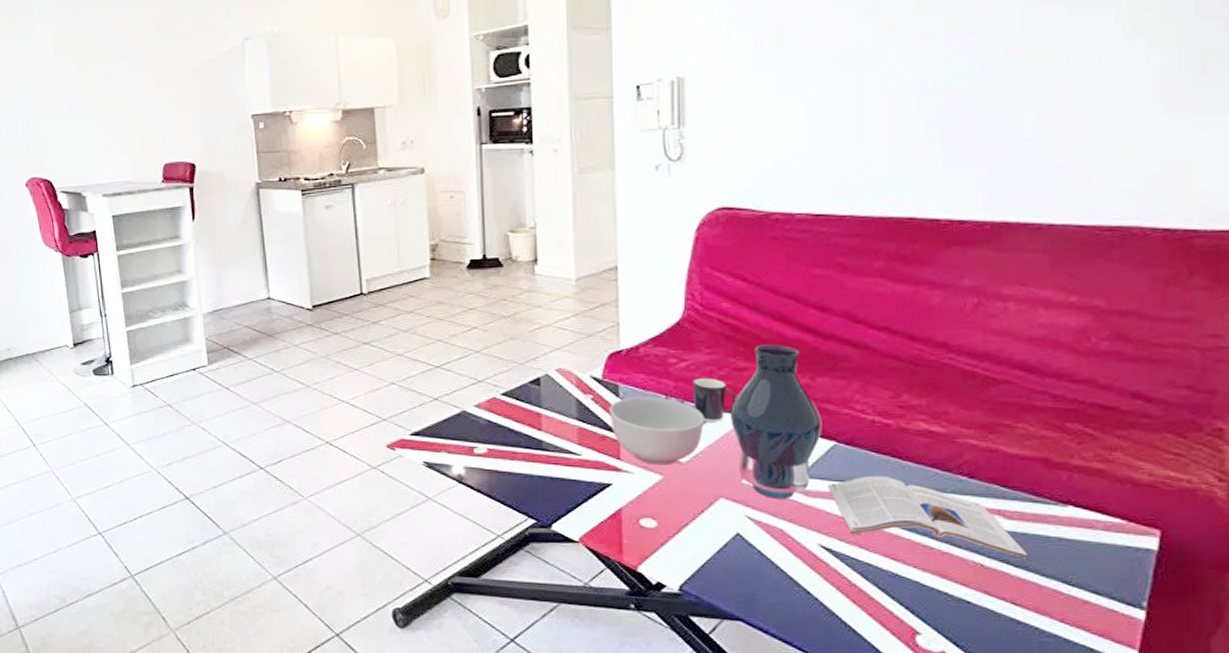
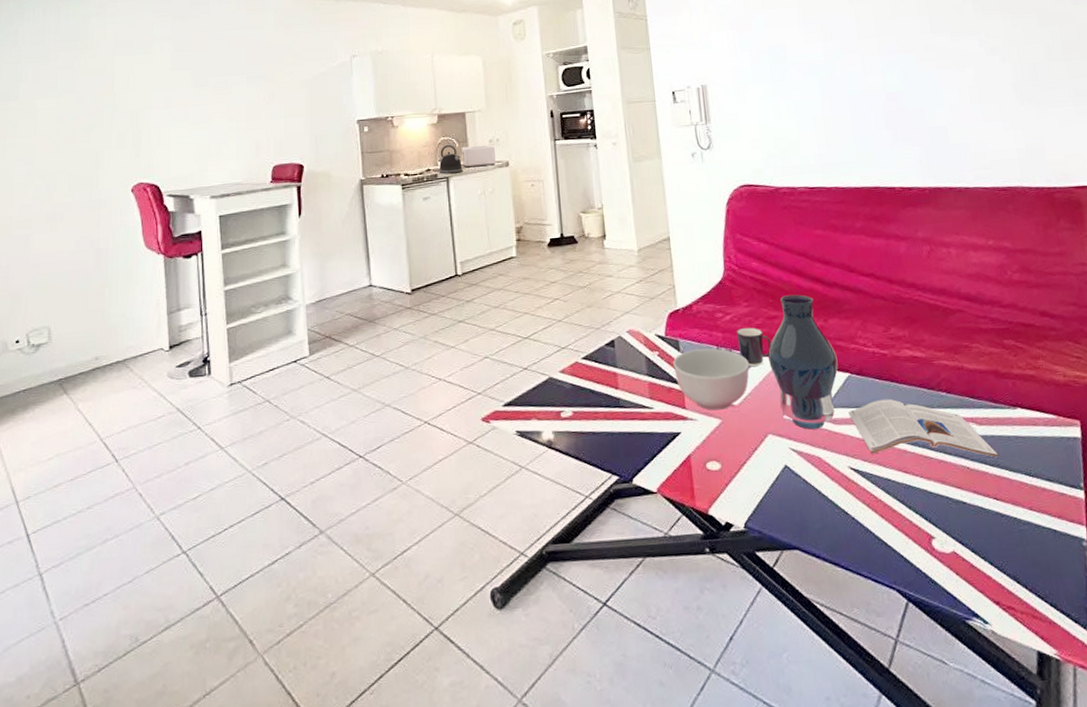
kettle: none [343,145,370,180] -> present [438,144,463,175]
toaster: none [368,147,409,174] -> present [460,144,496,168]

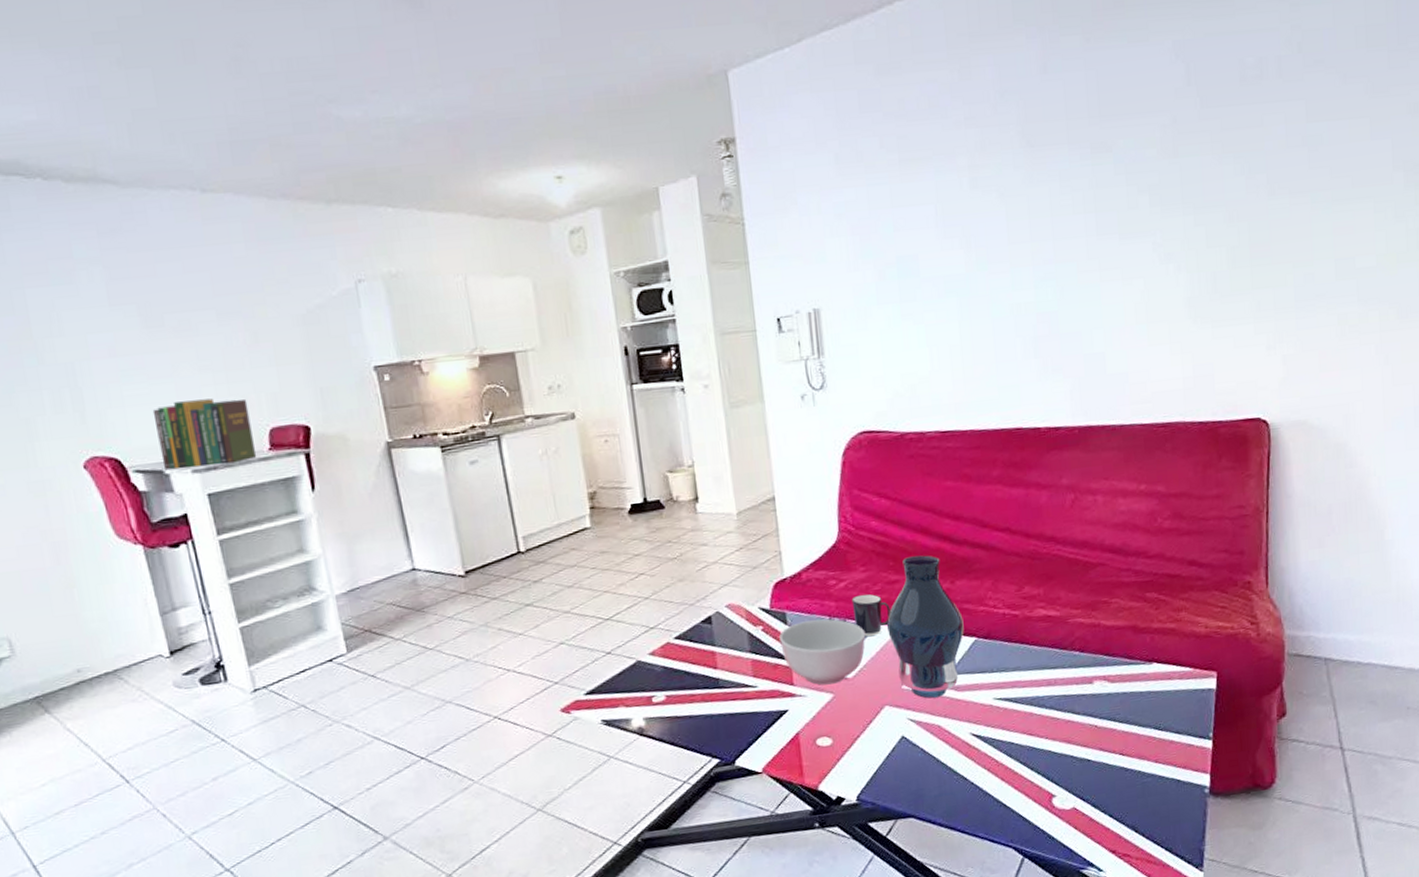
books: none [189,141,261,195] -> present [152,398,257,469]
kettle: present [438,144,463,175] -> none [486,393,517,432]
toaster: present [460,144,496,168] -> none [512,392,558,423]
magazine: present [848,398,999,458] -> none [972,661,1129,719]

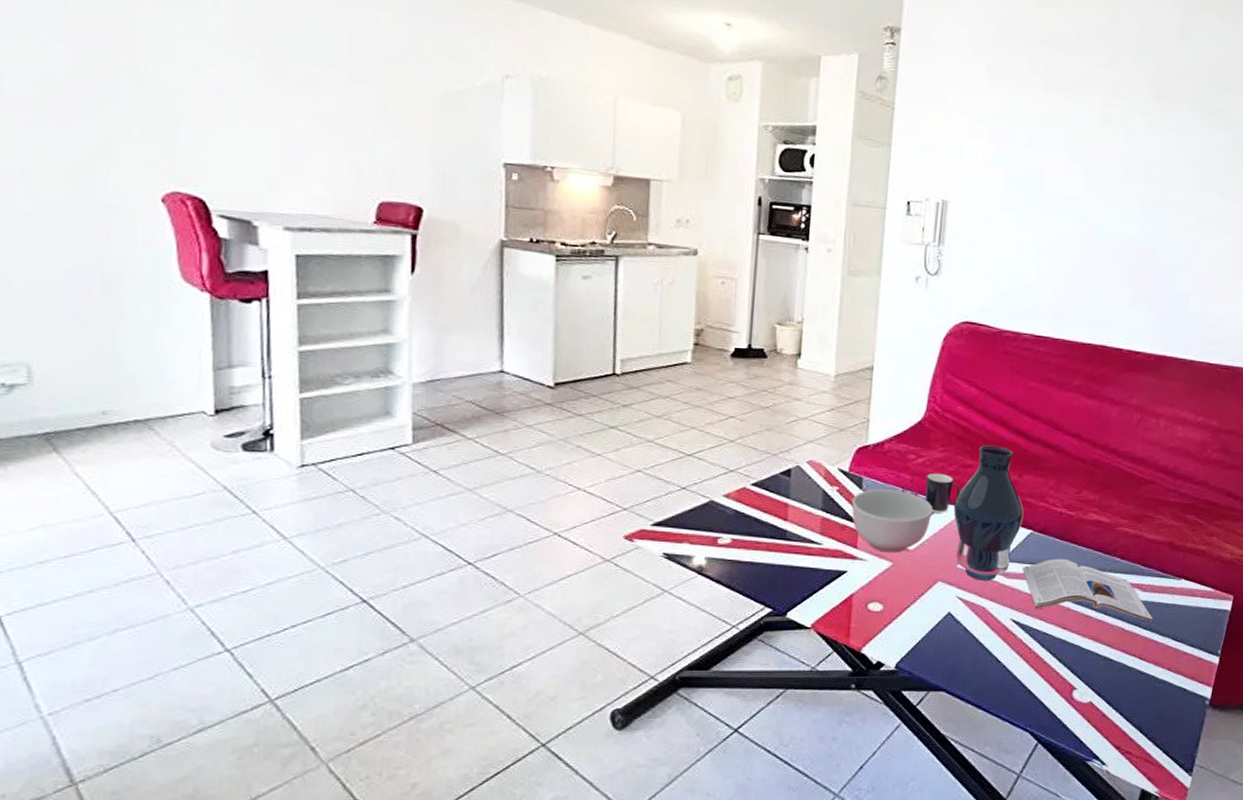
books: present [152,398,257,469] -> none [253,154,361,230]
magazine: none [972,661,1129,719] -> present [1022,558,1153,622]

